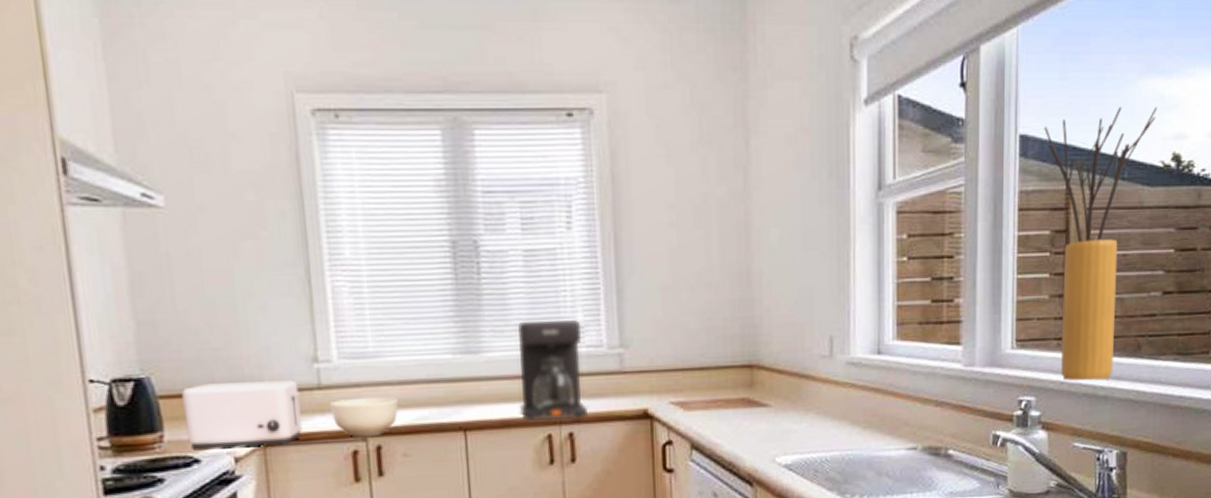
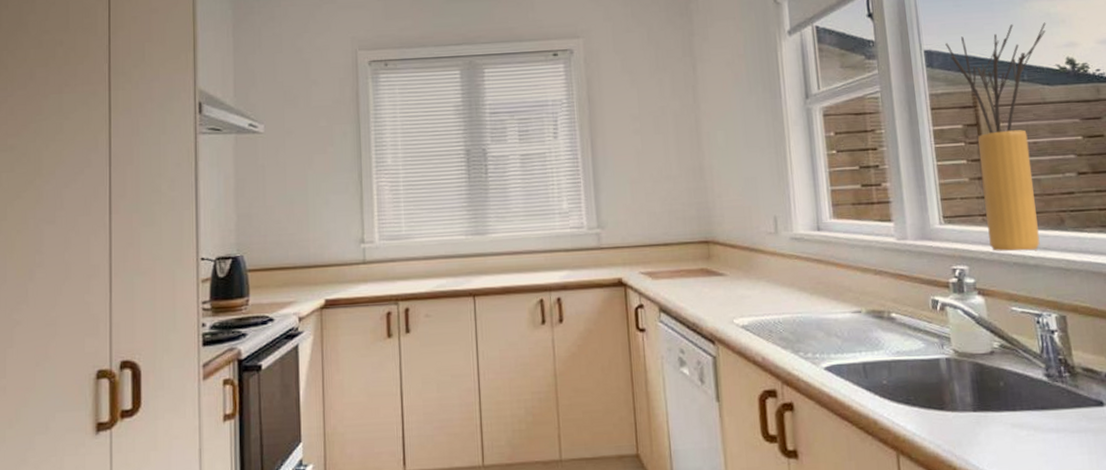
toaster: present [182,380,303,450] -> none [265,257,350,312]
bowl: present [330,396,399,438] -> none [371,269,424,302]
coffee maker: present [518,319,588,422] -> none [516,206,572,289]

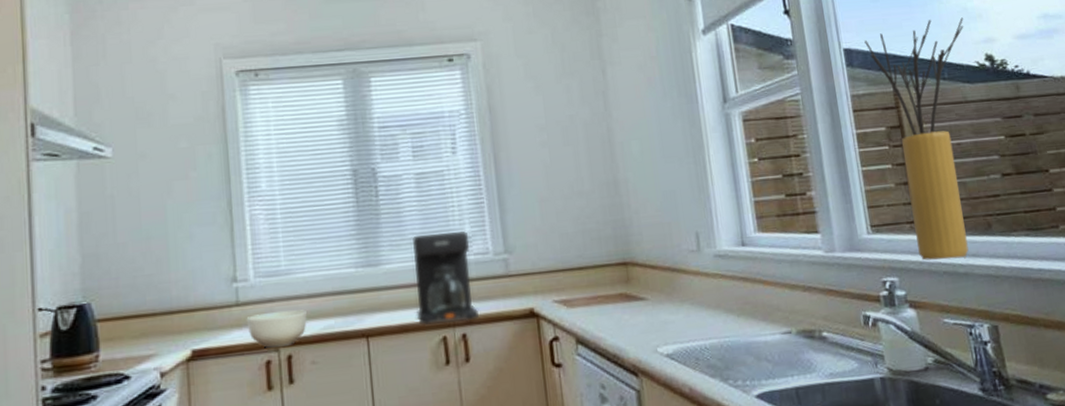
bowl: none [371,269,424,302] -> present [246,309,308,349]
coffee maker: none [516,206,572,289] -> present [413,230,479,326]

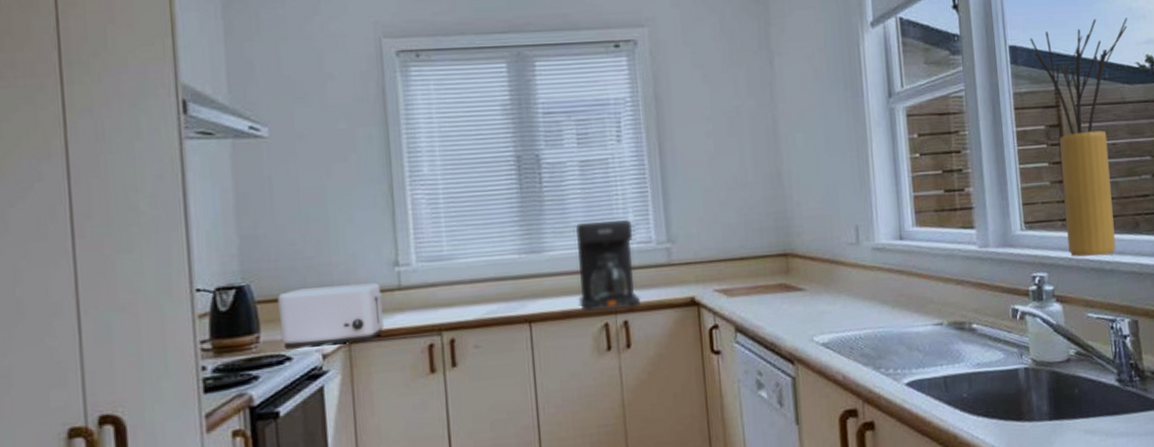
toaster: none [117,299,222,368] -> present [278,283,384,349]
bowl: present [246,309,308,349] -> none [408,294,471,333]

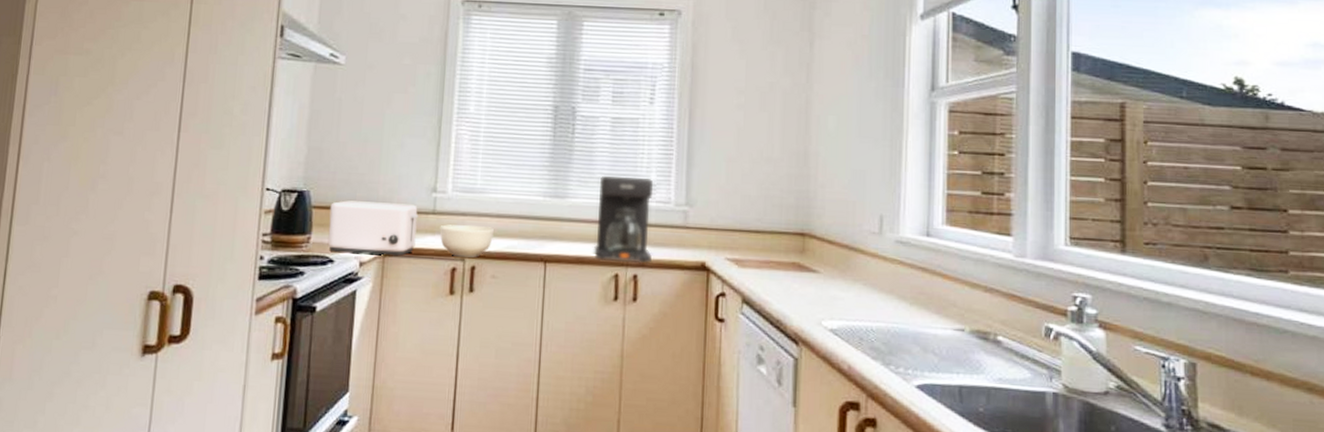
bowl: none [408,294,471,333] -> present [439,224,495,259]
vase: present [1030,17,1128,257] -> none [1097,33,1216,287]

